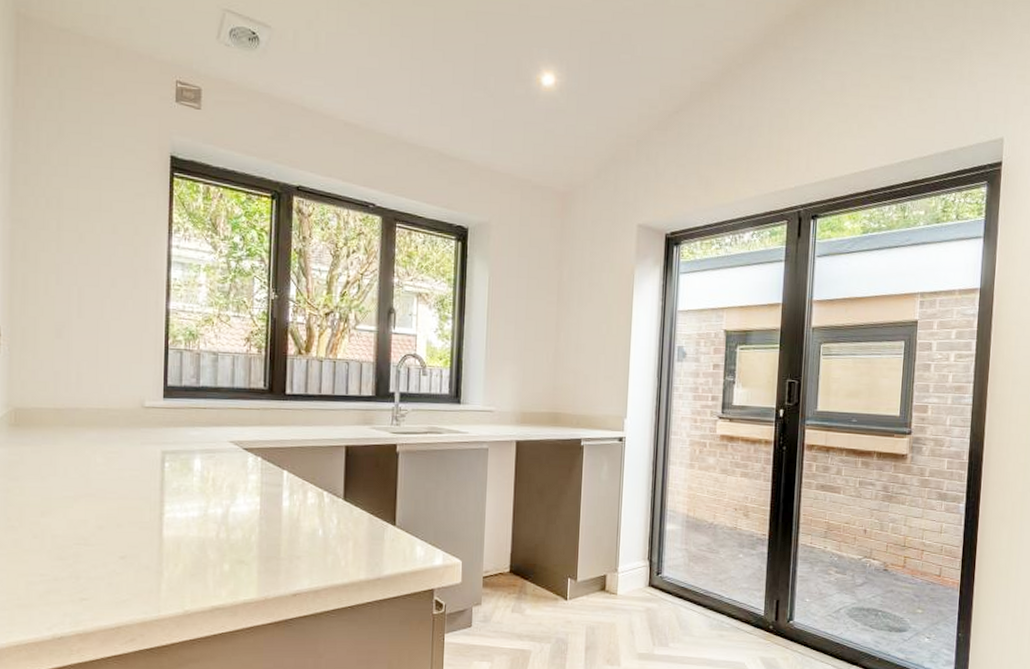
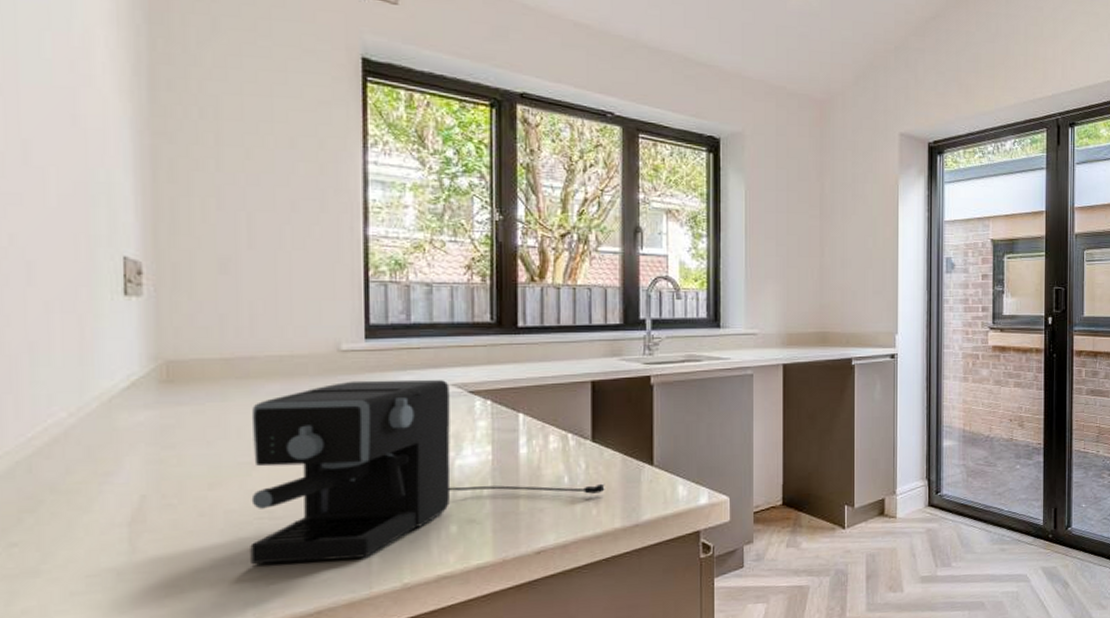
coffee maker: none [70,433,353,585] -> present [250,379,605,565]

